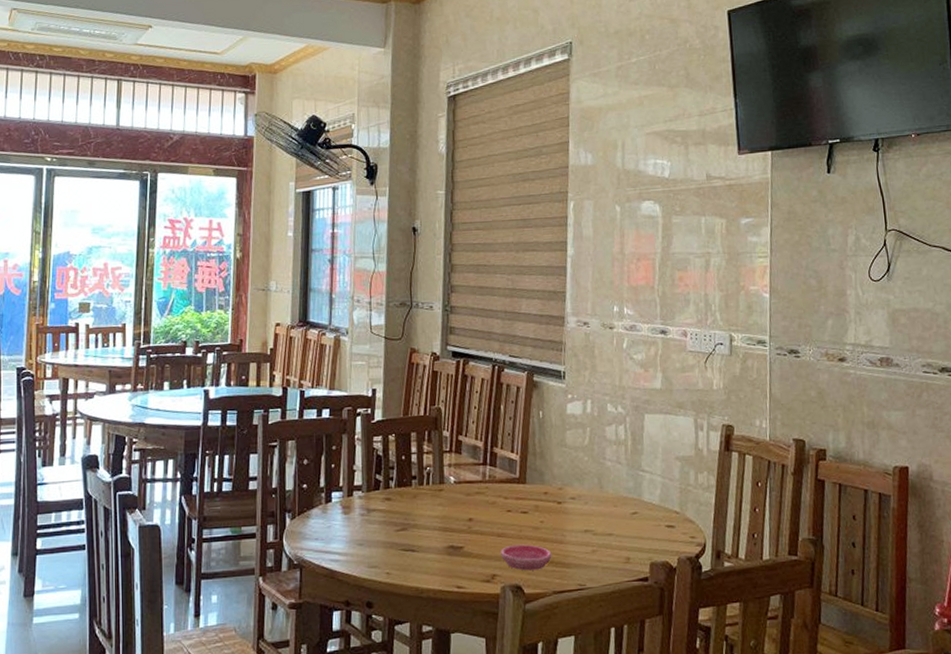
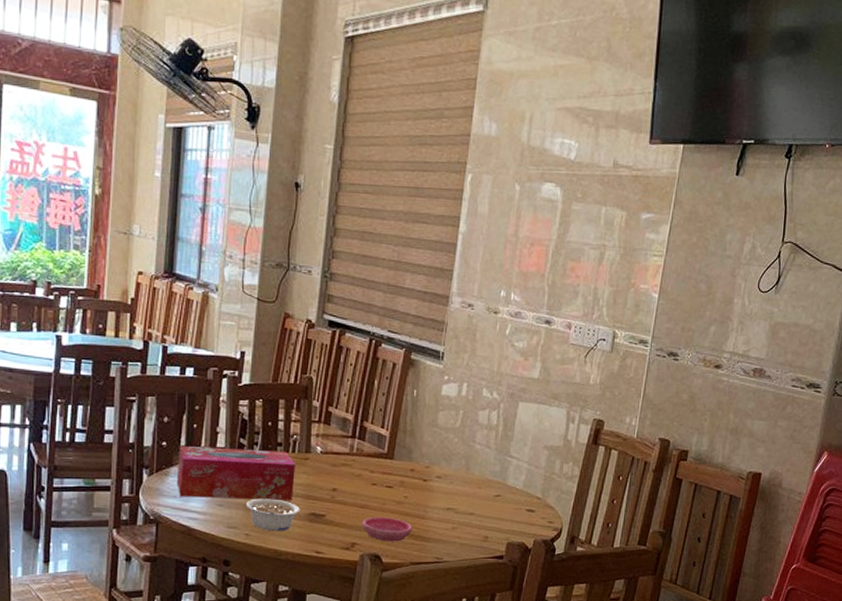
tissue box: none [317,484,431,539] -> present [176,445,295,500]
legume: none [386,534,438,568] -> present [247,498,300,532]

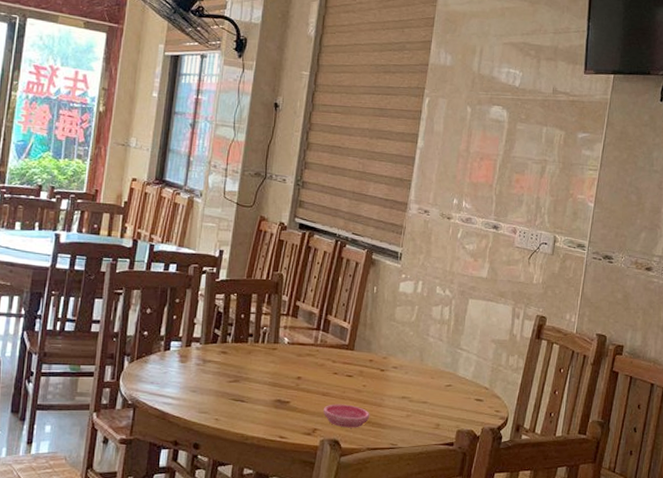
tissue box: present [176,445,295,500] -> none [155,335,264,387]
legume: present [247,498,300,532] -> none [218,385,267,417]

